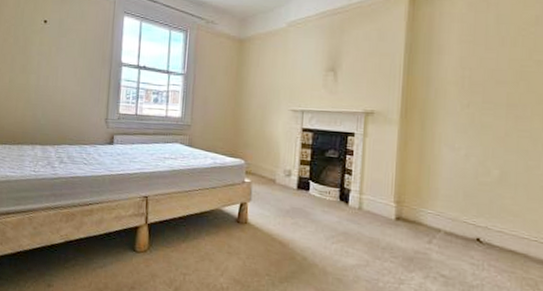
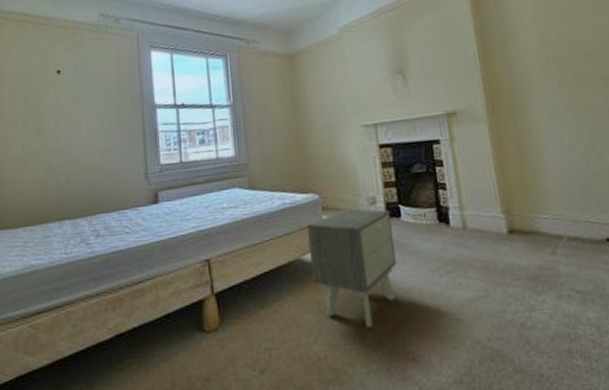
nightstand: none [228,176,302,272] -> present [307,209,397,327]

